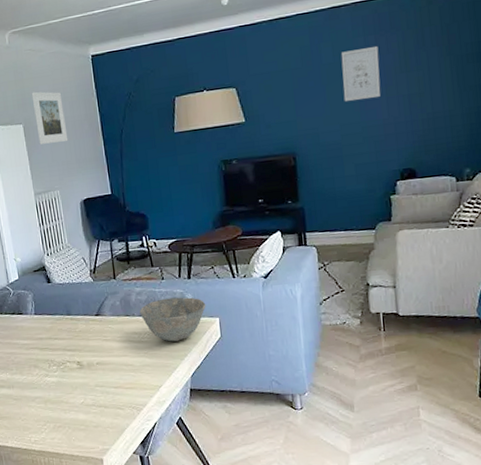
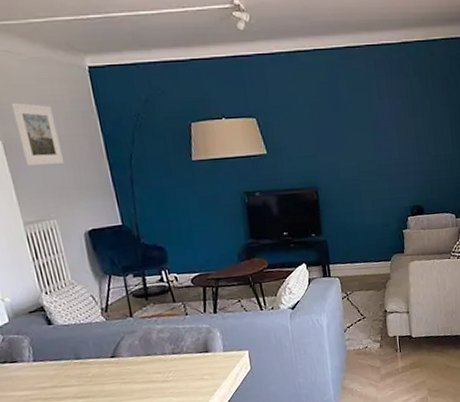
bowl: present [139,297,206,342] -> none [162,331,235,379]
wall art: present [341,46,381,101] -> none [356,90,393,140]

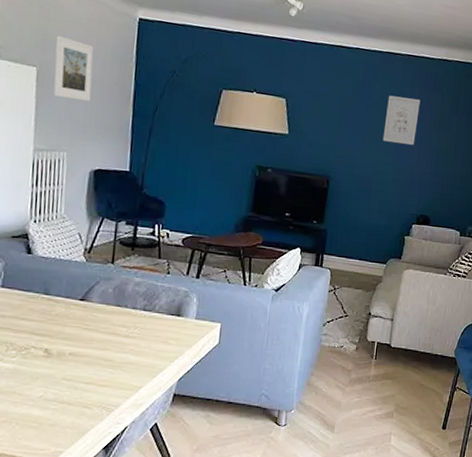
wall art: none [356,90,393,140] -> present [382,95,421,145]

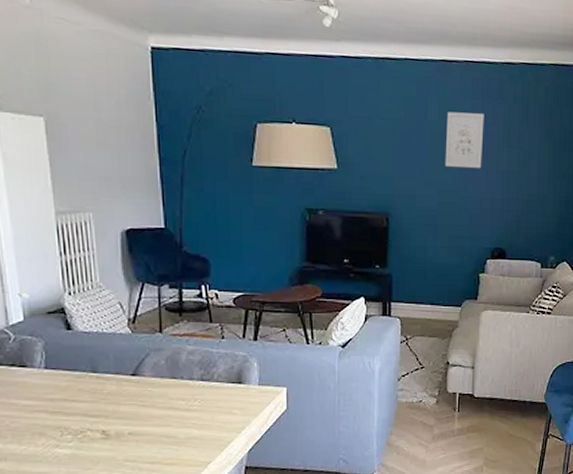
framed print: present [53,35,94,101] -> none [60,76,110,151]

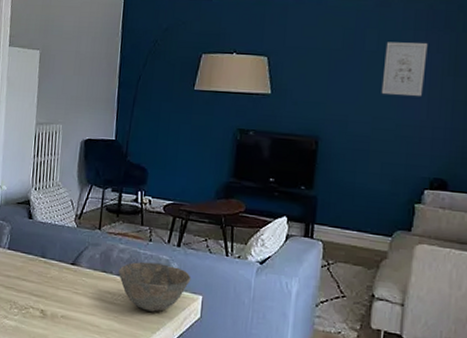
bowl: none [190,361,273,412] -> present [118,261,191,312]

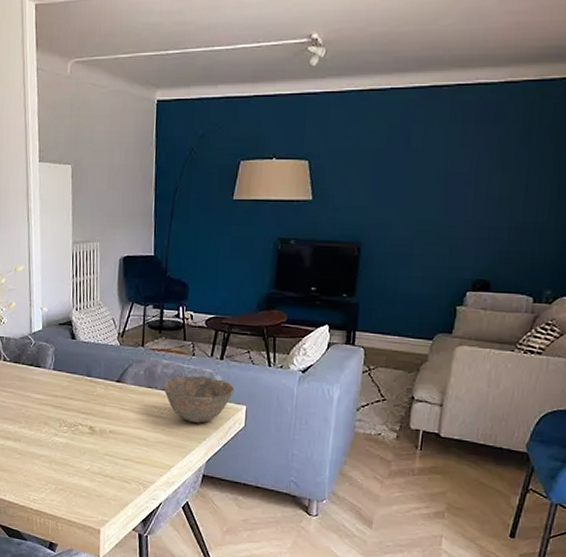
wall art: present [381,42,428,96] -> none [426,138,476,195]

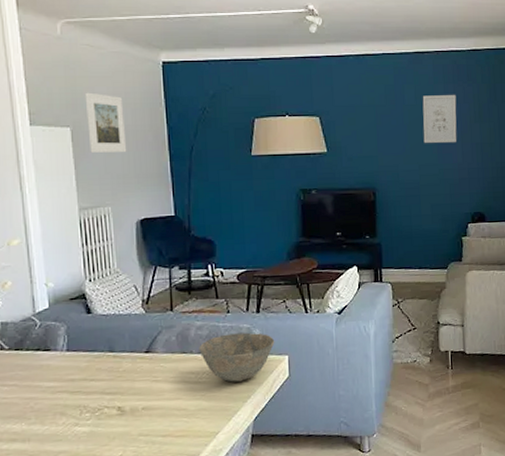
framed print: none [85,131,118,190] -> present [84,92,127,153]
wall art: none [426,138,476,195] -> present [422,95,457,143]

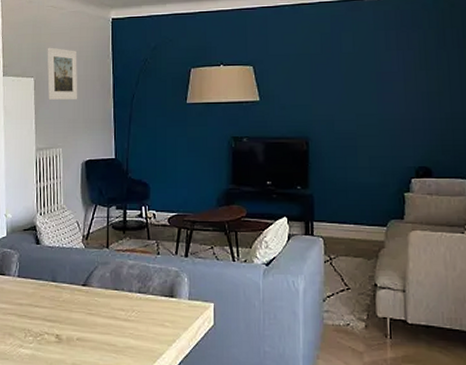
bowl: present [199,332,275,382] -> none [130,275,201,324]
wall art: present [422,95,457,143] -> none [361,42,400,92]

